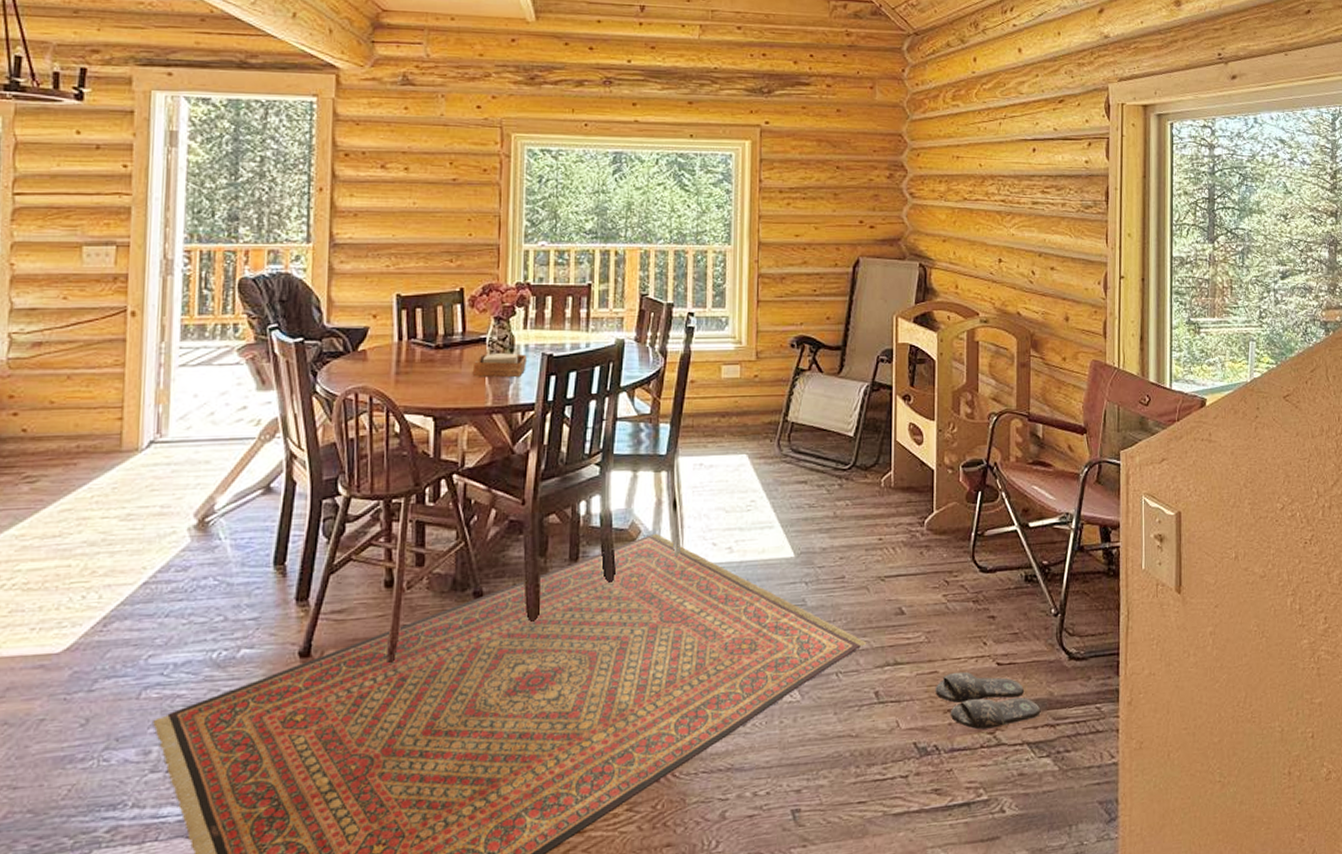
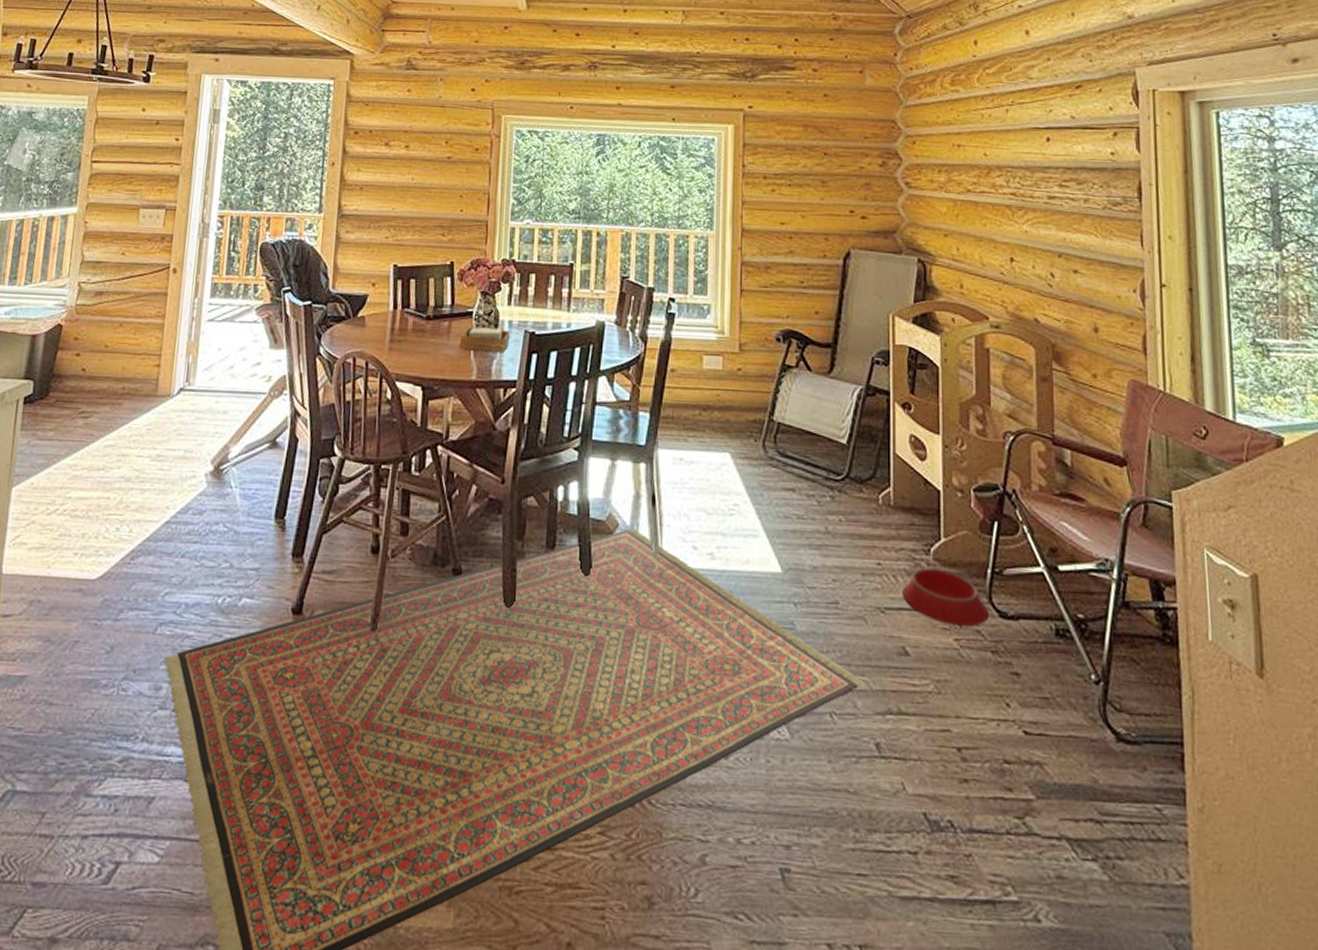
pet bowl: none [900,537,971,584] -> present [902,568,988,626]
slippers: present [936,671,1041,730] -> none [949,734,1083,812]

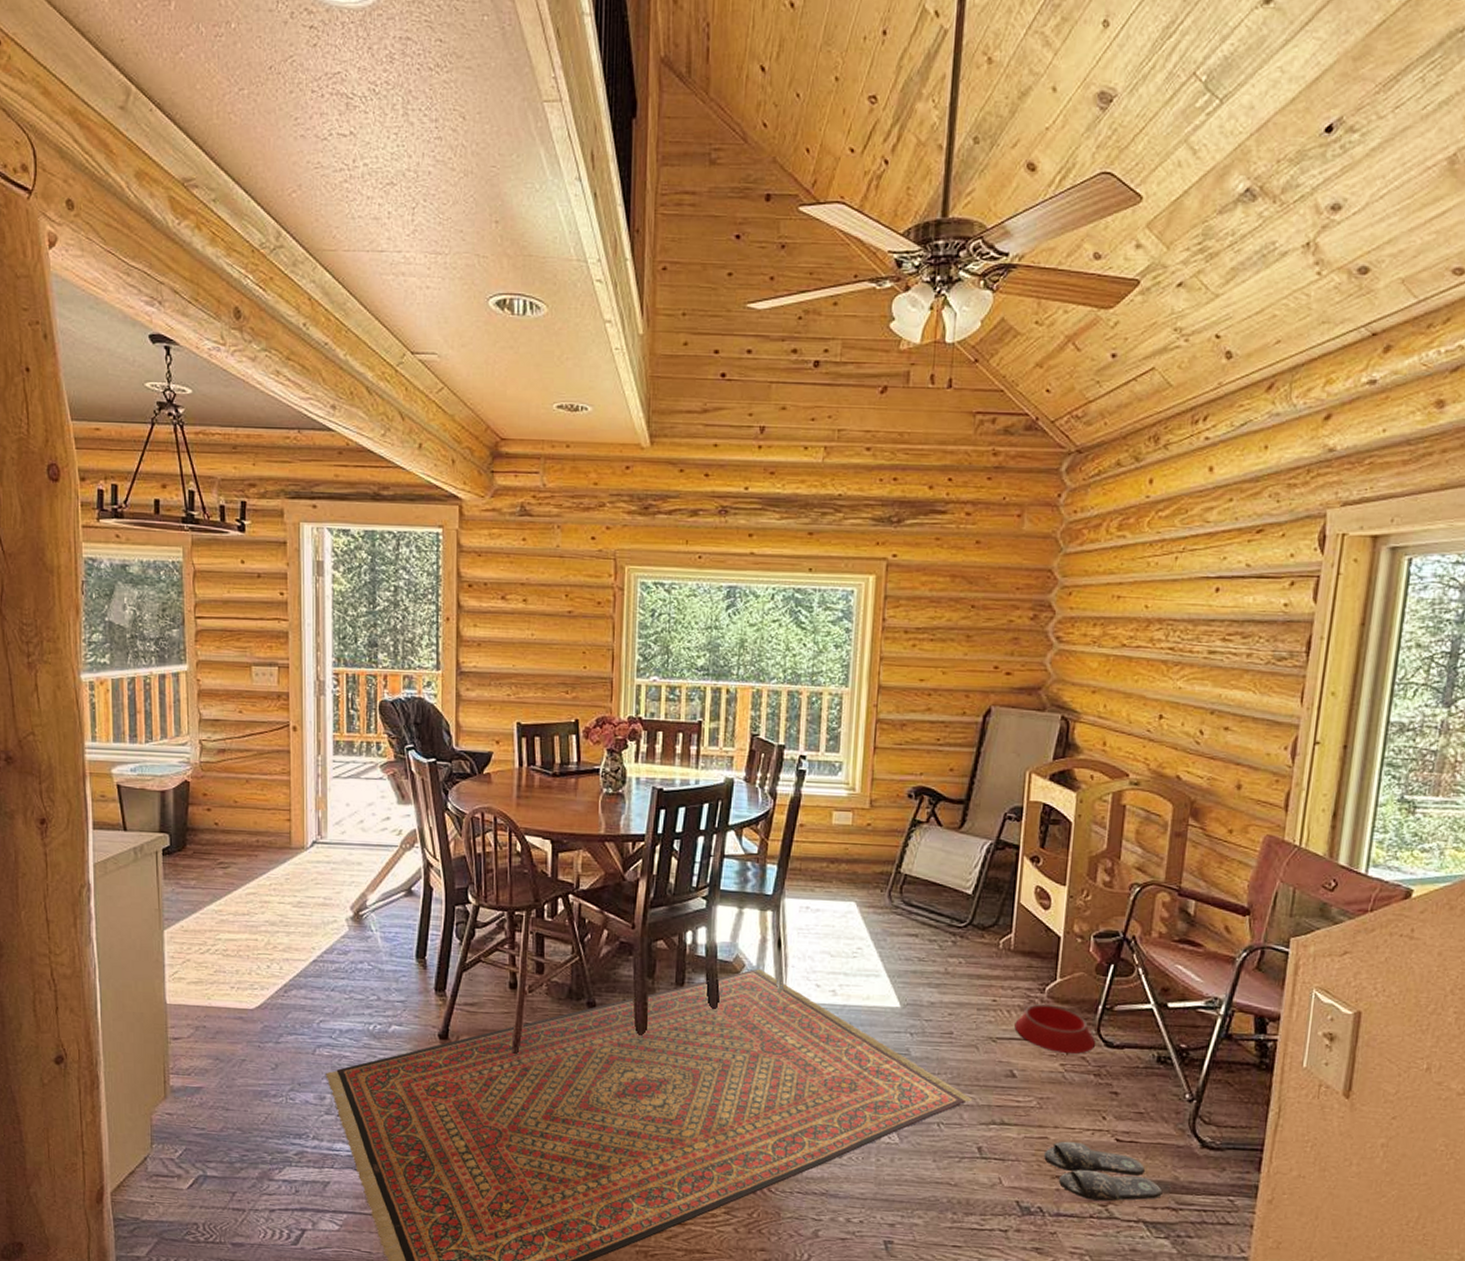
napkin holder: present [459,327,510,354] -> none [586,784,638,809]
slippers: none [949,734,1083,812] -> present [1044,1141,1163,1201]

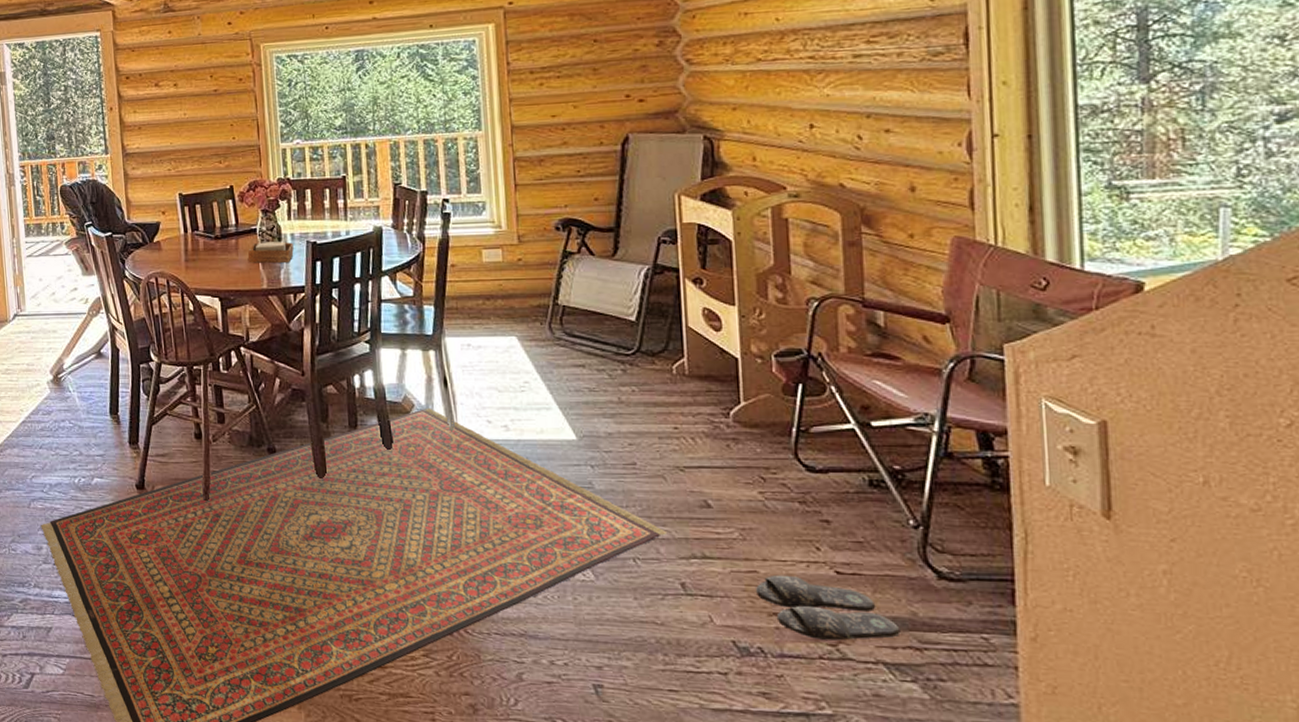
napkin holder: none [586,784,638,809] -> present [247,241,294,264]
pet bowl: present [1014,1004,1095,1054] -> none [702,430,795,480]

